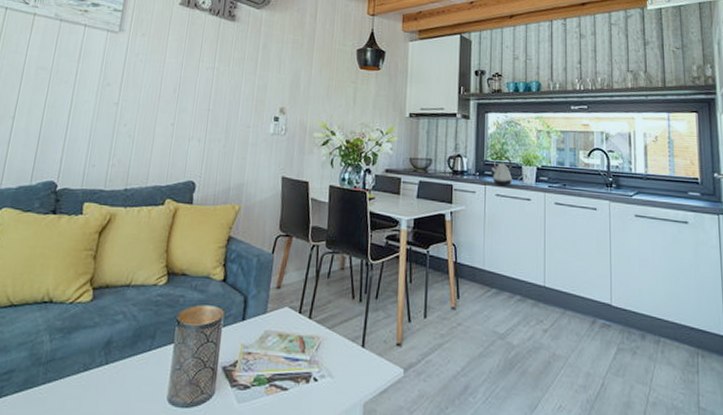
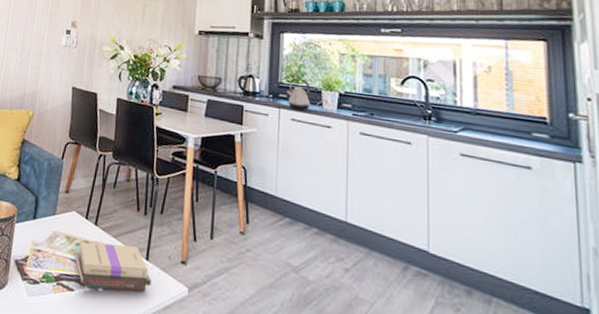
books: none [289,334,368,385] -> present [75,241,151,292]

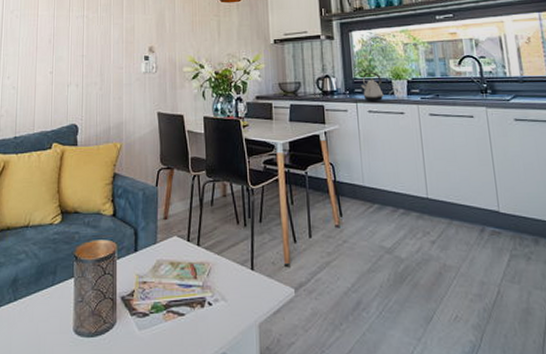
books: present [75,241,151,292] -> none [182,258,259,309]

